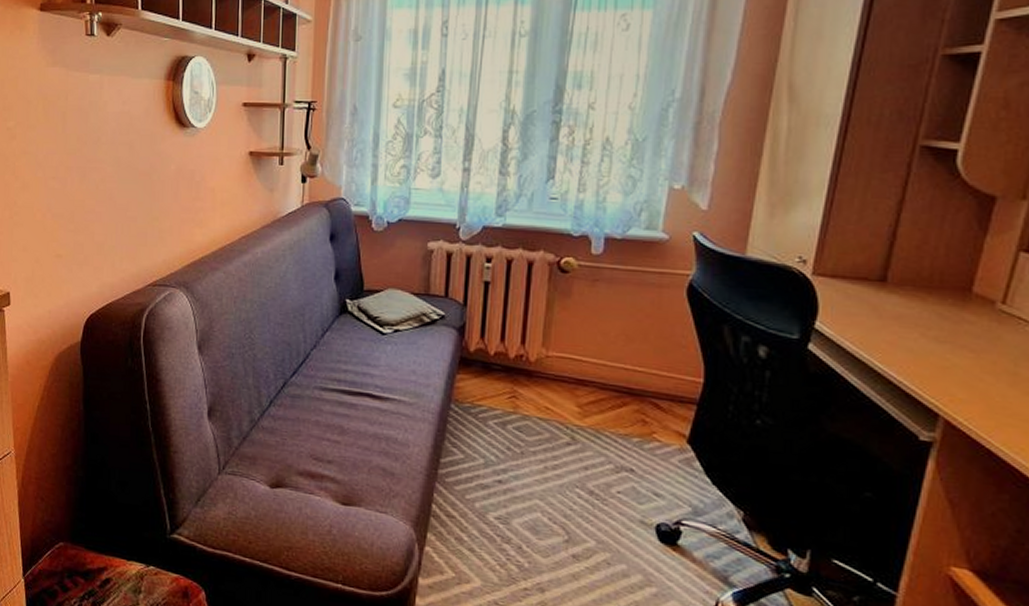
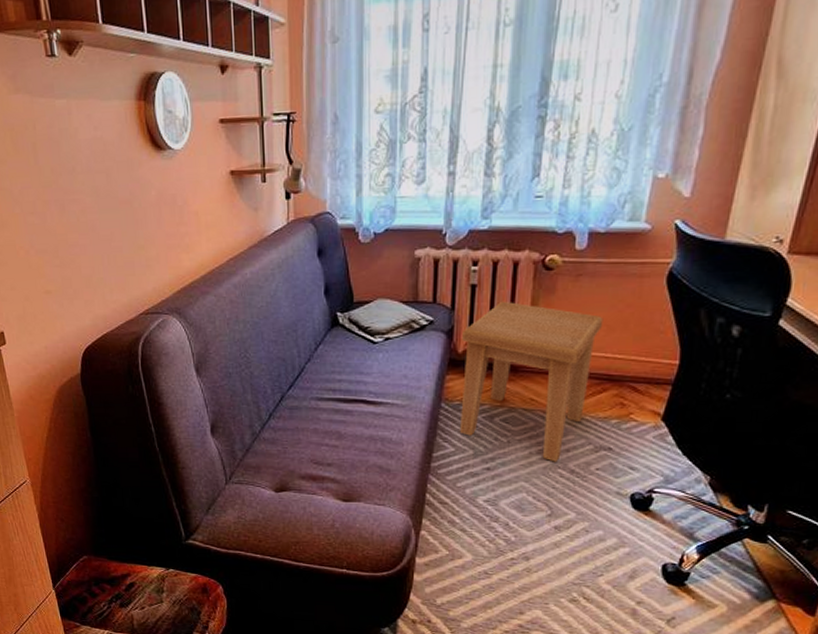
side table: none [469,300,622,481] -> present [459,301,604,462]

